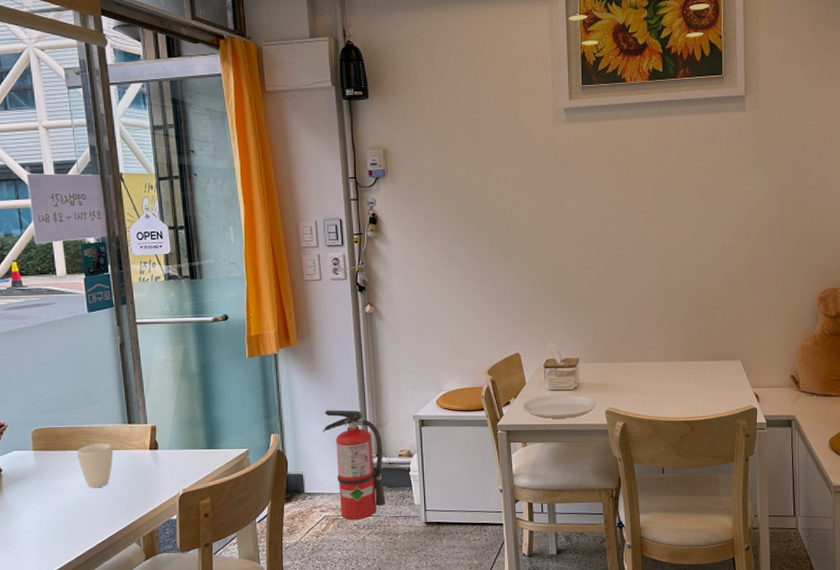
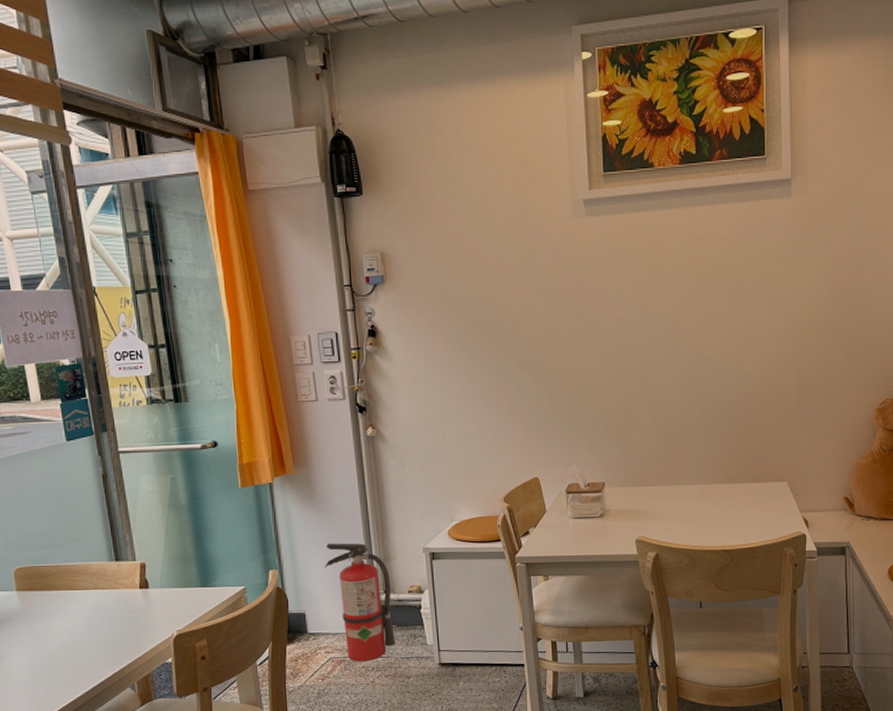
cup: present [76,442,114,488] -> none [62,581,102,631]
plate: present [522,395,597,419] -> none [543,523,626,549]

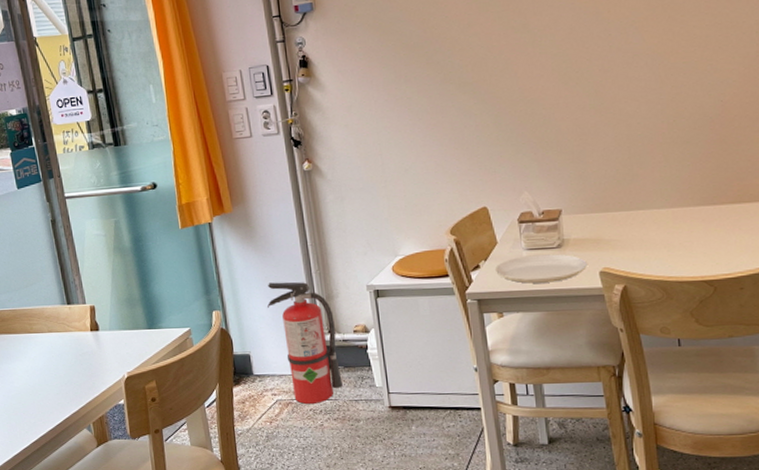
plate: none [543,523,626,549] -> present [494,254,588,284]

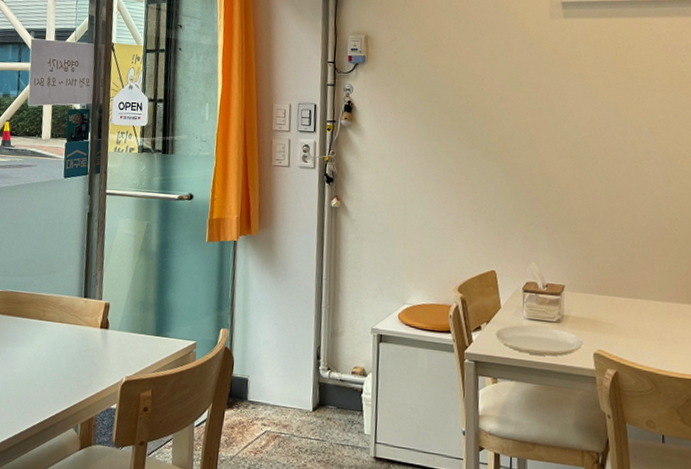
fire extinguisher: present [267,282,343,404] -> none [274,309,336,442]

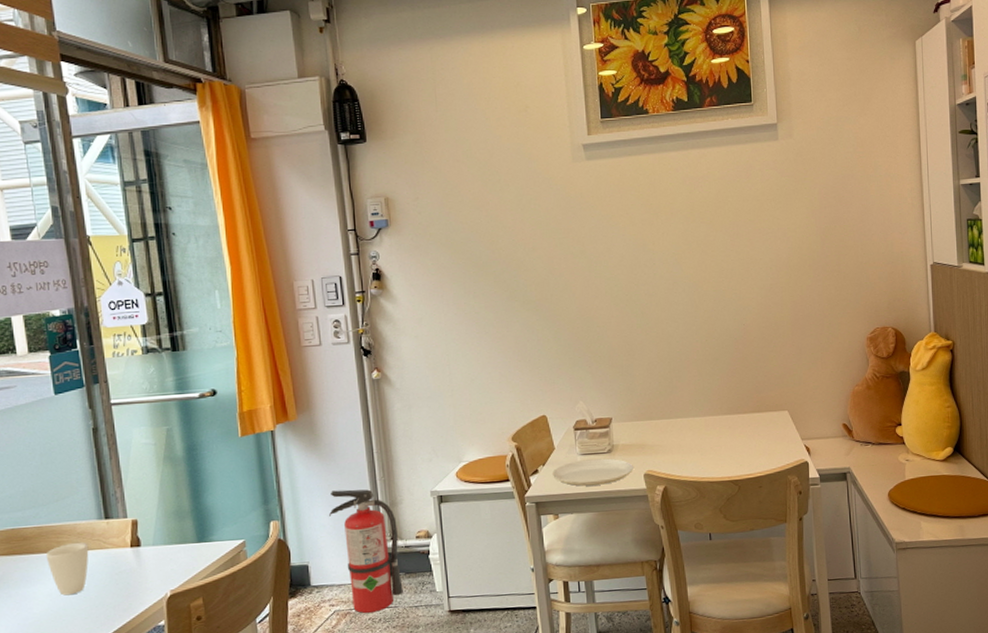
cup: none [32,313,67,363] -> present [46,542,89,596]
fire extinguisher: none [274,309,336,442] -> present [329,489,403,613]

